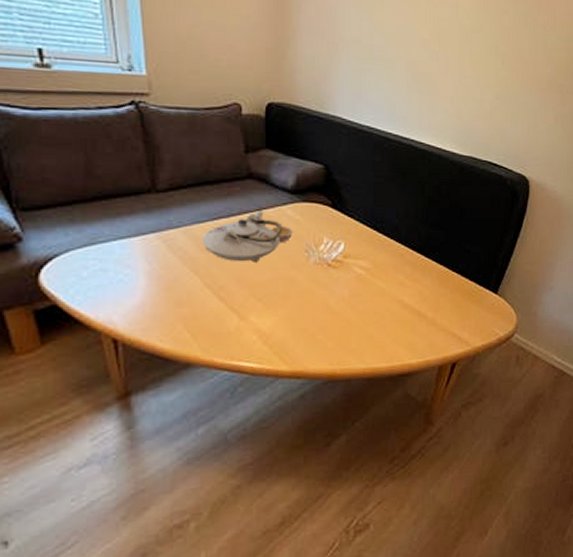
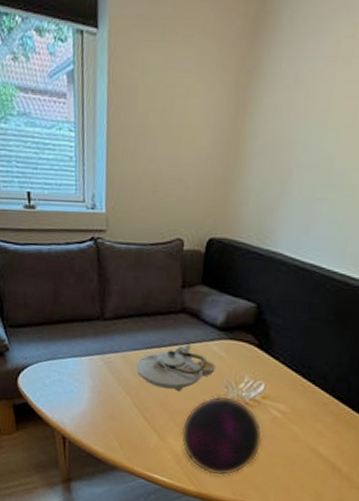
decorative orb: none [264,261,351,348] -> present [180,395,263,476]

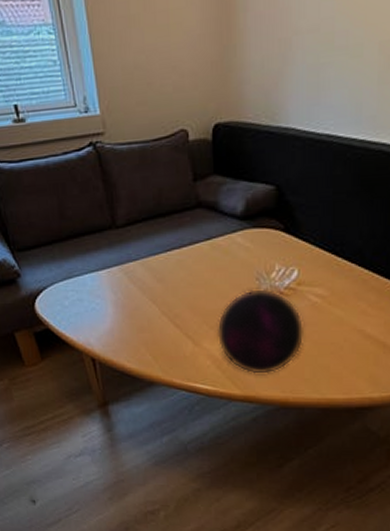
teapot: present [136,344,217,392] -> none [158,240,244,292]

